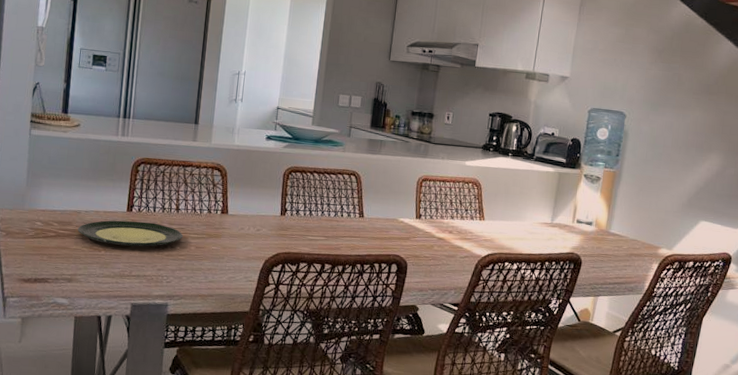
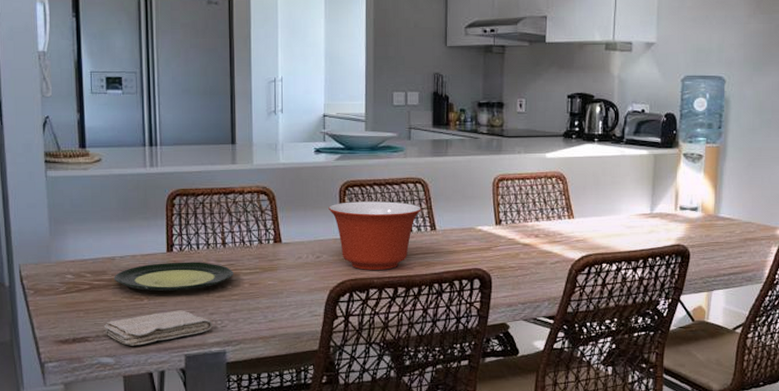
washcloth: none [63,263,159,291] -> present [105,310,212,346]
mixing bowl: none [272,185,353,248] -> present [328,201,421,270]

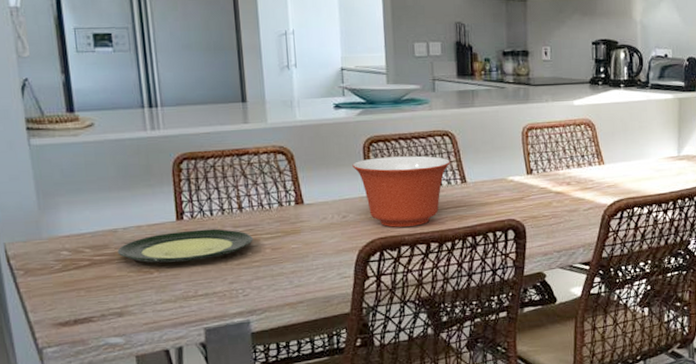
washcloth: present [105,310,212,346] -> none [110,281,233,323]

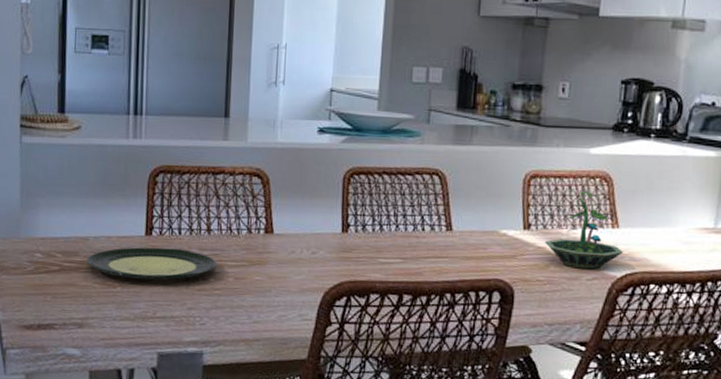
mixing bowl: present [352,155,450,227] -> none [329,191,437,273]
terrarium: none [545,136,610,202] -> present [544,190,623,270]

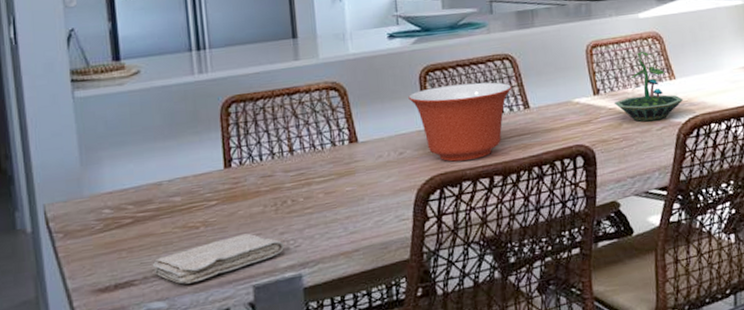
washcloth: none [72,301,190,338] -> present [153,233,284,284]
plate: present [86,247,218,280] -> none [162,175,306,217]
mixing bowl: none [329,191,437,273] -> present [408,82,512,162]

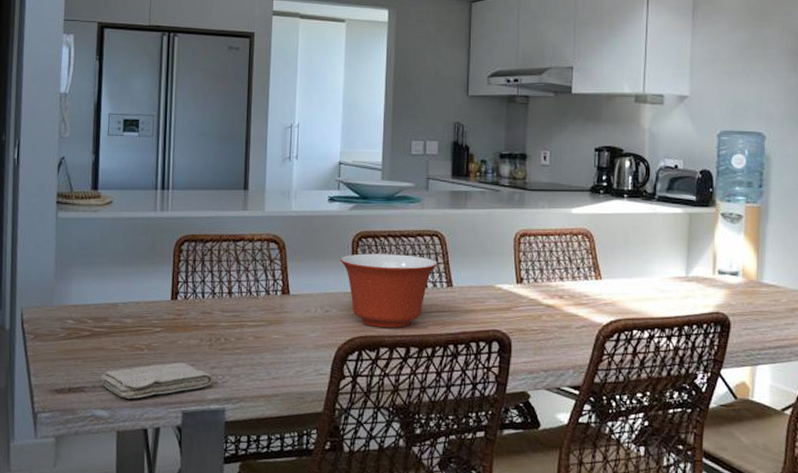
terrarium: present [613,51,683,122] -> none [536,246,607,318]

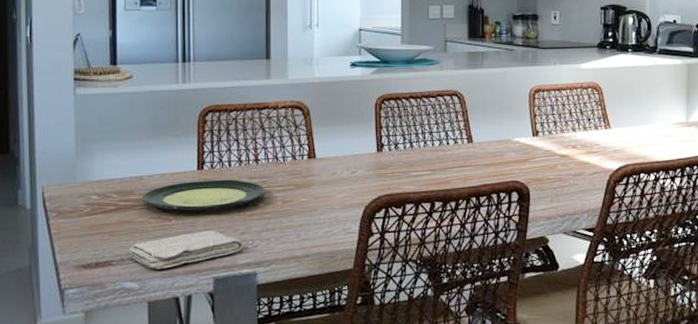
plate: none [115,311,239,341] -> present [141,179,267,211]
mixing bowl: present [340,253,438,328] -> none [364,114,458,185]

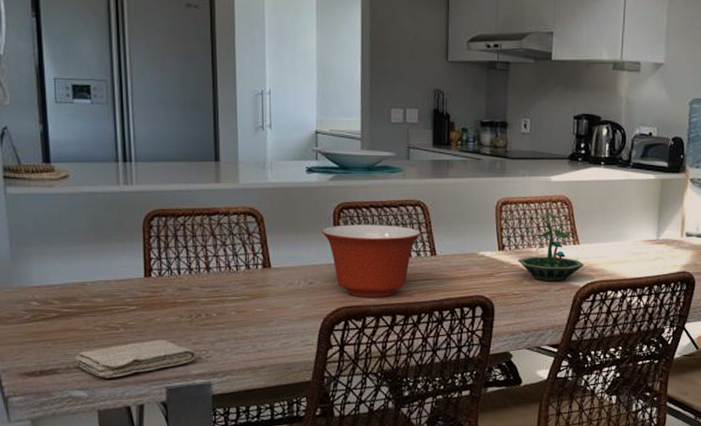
plate: present [141,179,267,211] -> none [85,288,220,319]
mixing bowl: none [364,114,458,185] -> present [322,225,421,297]
terrarium: none [551,99,616,166] -> present [517,213,584,282]

